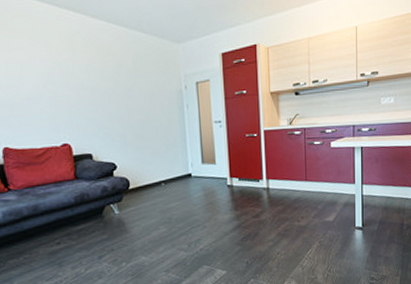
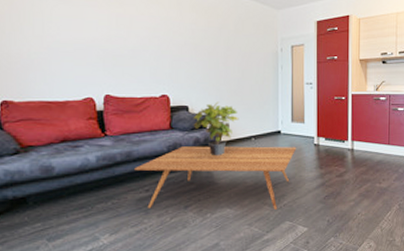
coffee table: none [43,189,209,261] -> present [135,146,297,210]
potted plant: none [98,147,147,205] -> present [193,102,239,156]

